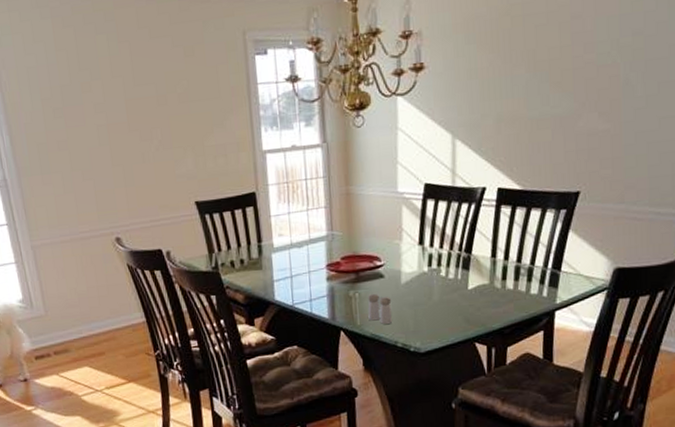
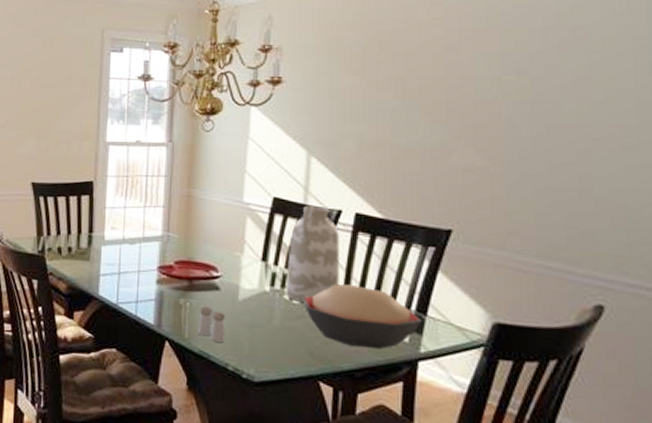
vase: none [441,186,487,277] -> present [286,205,339,303]
decorative bowl: none [456,254,558,308] -> present [302,284,423,350]

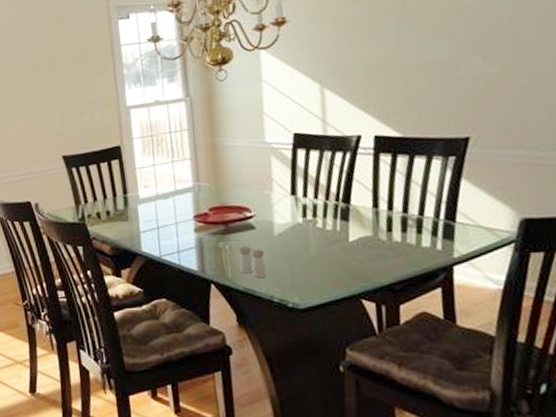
vase: present [286,205,339,303] -> none [315,135,368,229]
decorative bowl: present [302,284,423,350] -> none [334,204,453,262]

